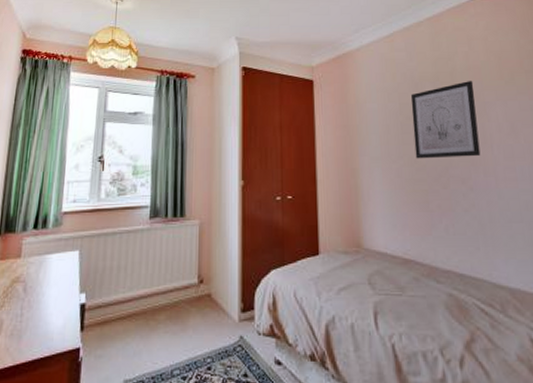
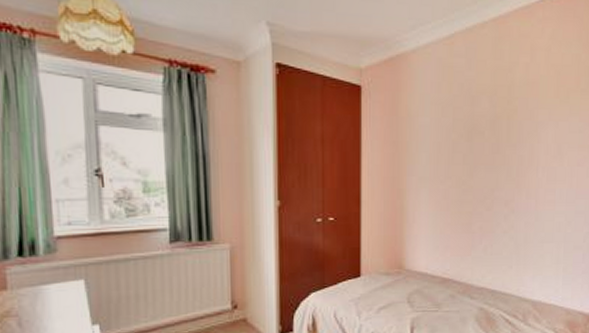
wall art: present [410,81,481,159] -> none [464,97,530,180]

